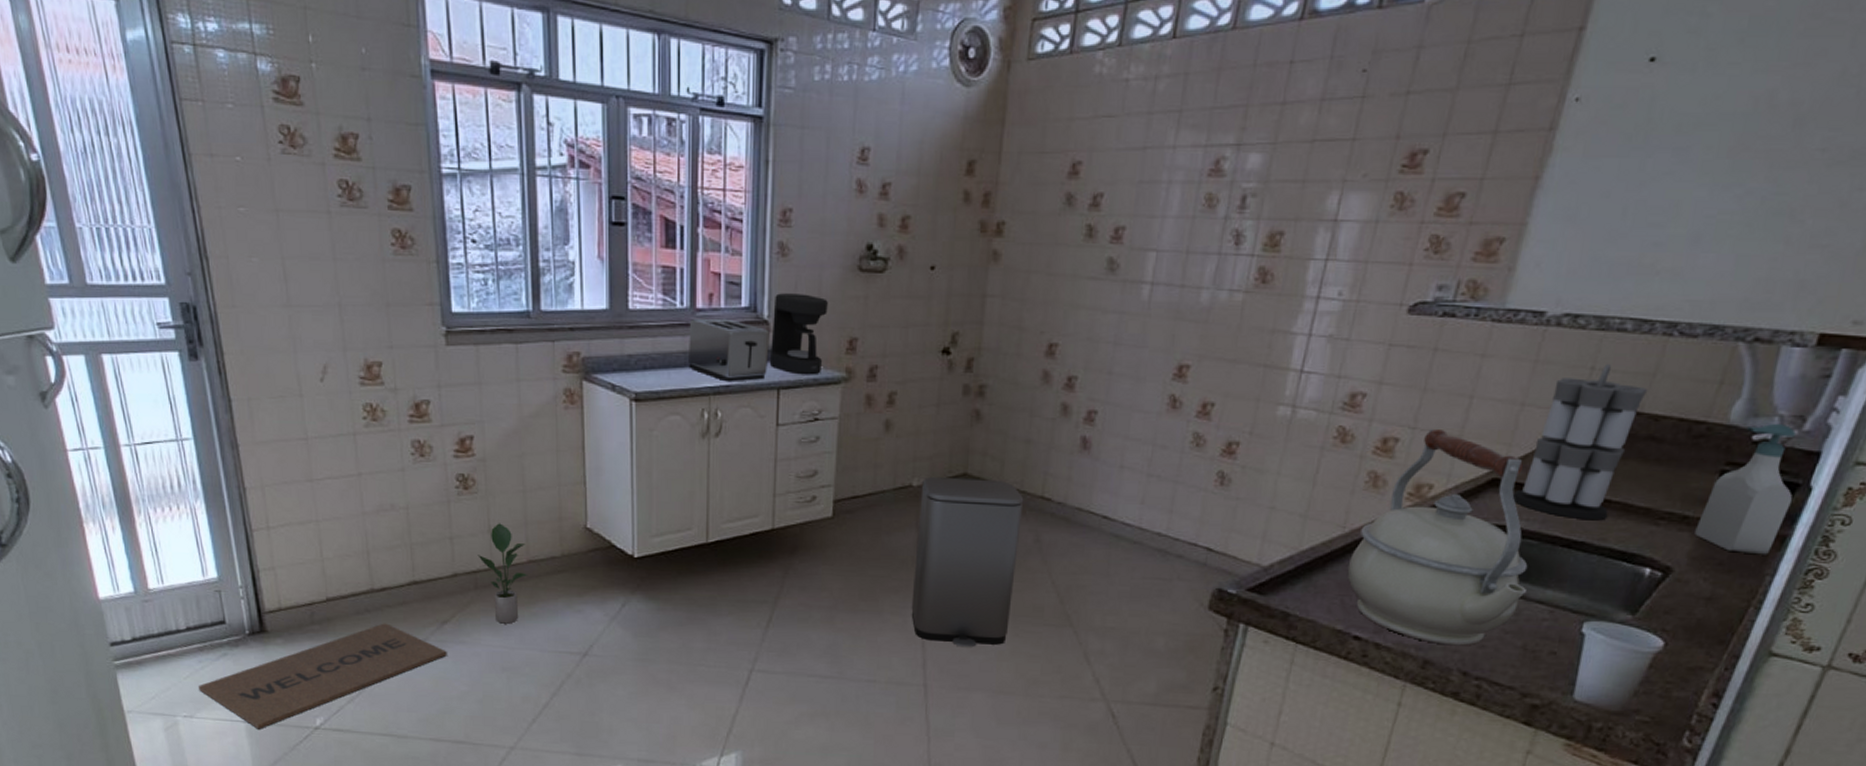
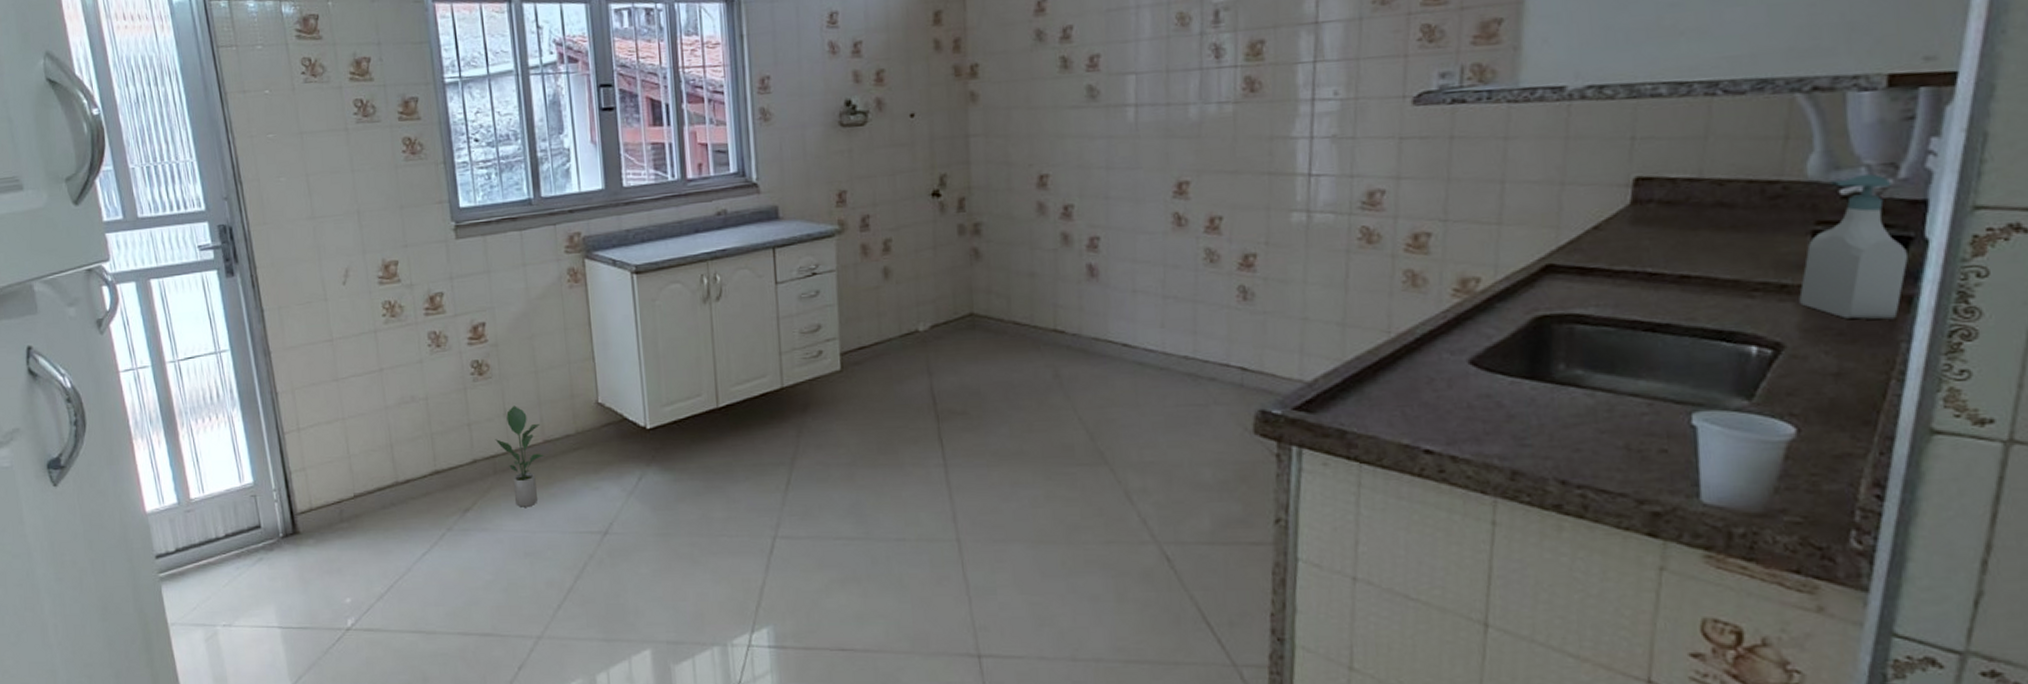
doormat: present [198,623,447,729] -> none [236,515,471,634]
toaster: present [687,318,770,383] -> none [681,185,761,247]
coffee maker: present [769,293,828,375] -> none [761,154,814,232]
pedal bin: present [911,476,1024,648] -> none [928,316,1039,496]
kettle: present [1346,428,1528,646] -> none [1401,218,1616,452]
spice rack: present [1512,364,1647,521] -> none [1573,132,1702,300]

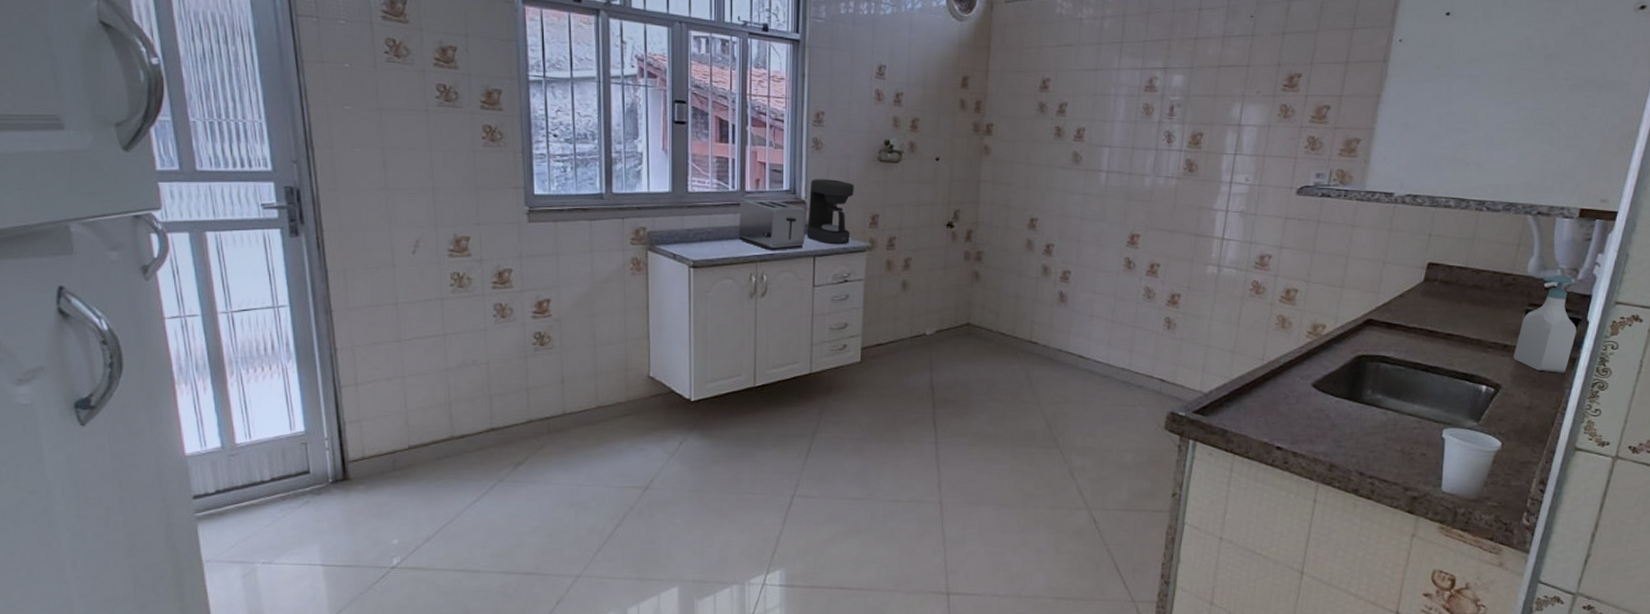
potted plant: present [495,405,545,507] -> none [551,374,597,463]
toaster: none [681,185,761,247] -> present [738,199,807,251]
coffee maker: none [761,154,814,232] -> present [806,179,854,245]

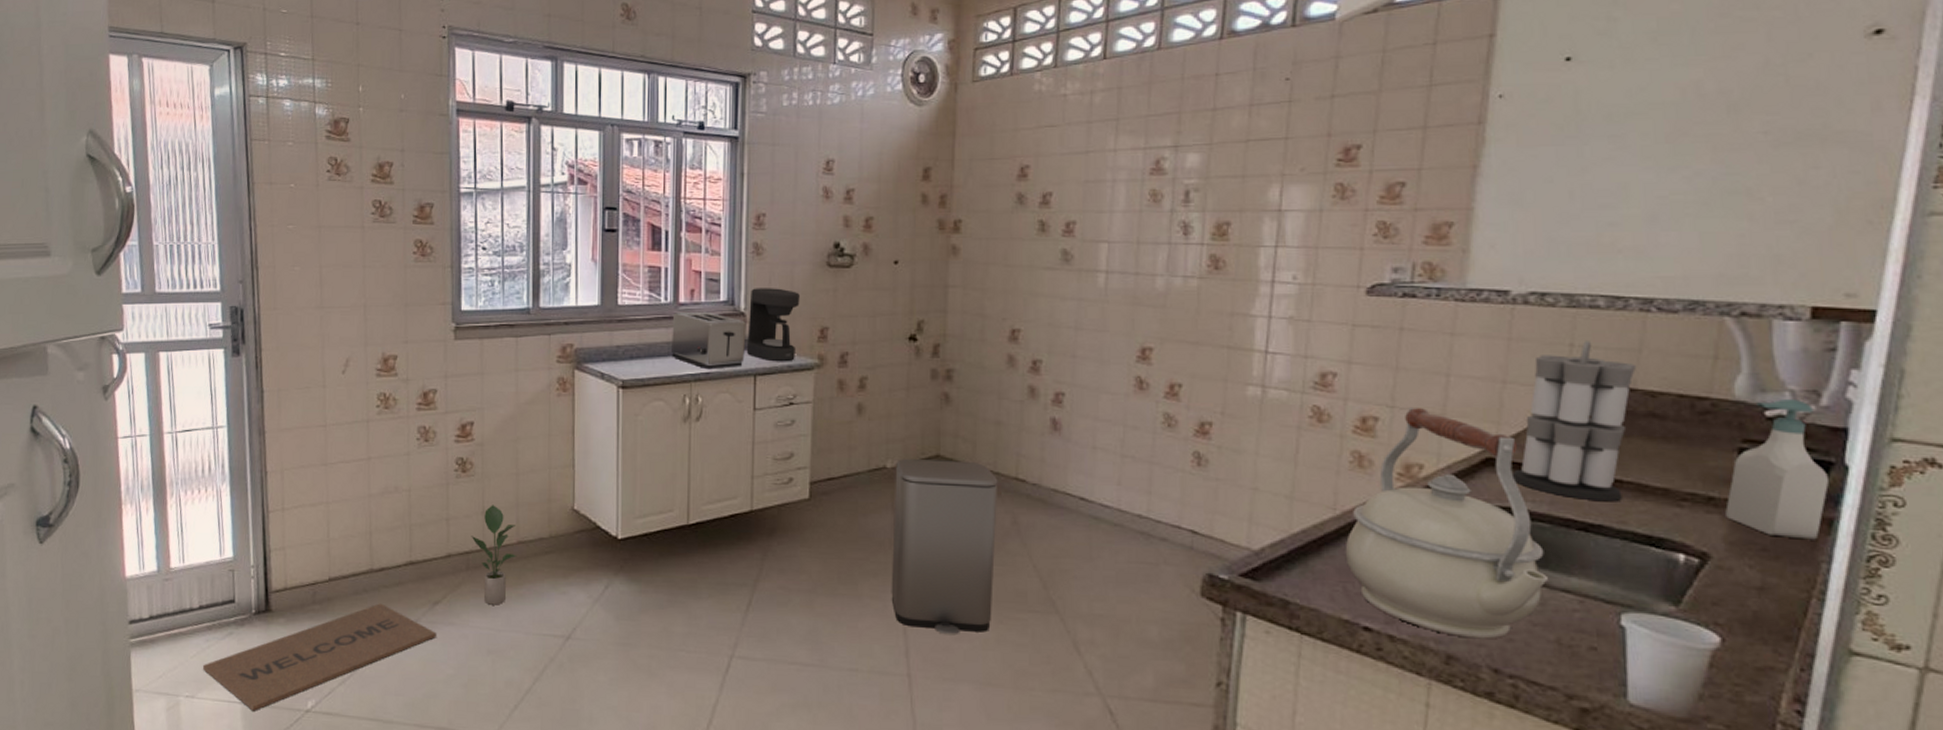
doormat: none [278,467,520,572] -> present [202,603,436,711]
potted plant: none [551,374,597,463] -> present [471,505,517,605]
pedal bin: none [927,326,1016,469] -> present [891,458,998,635]
kettle: none [1268,281,1401,452] -> present [1344,407,1549,640]
spice rack: none [1383,232,1469,350] -> present [1511,341,1636,502]

